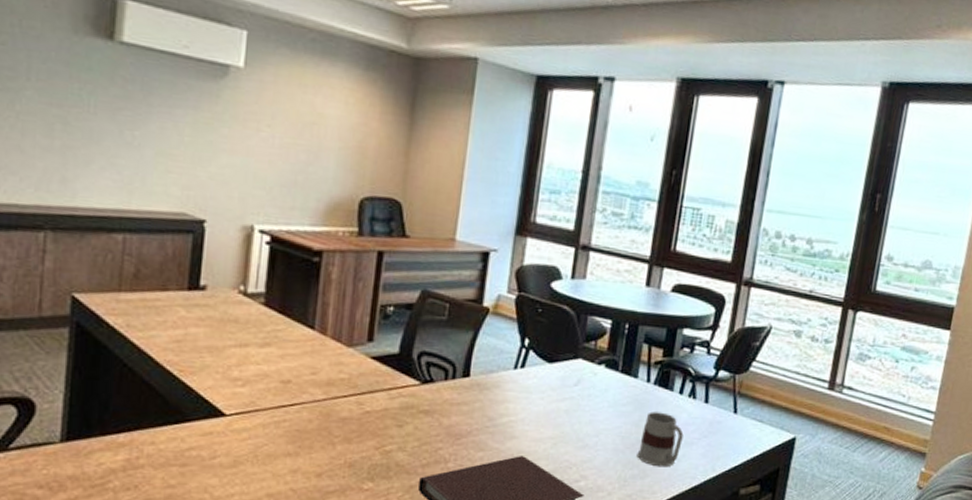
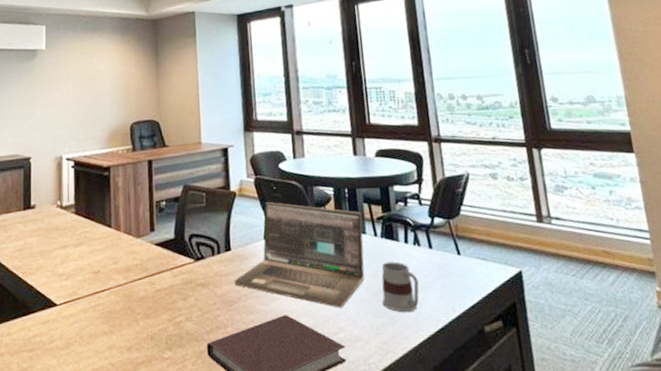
laptop: none [466,325,640,455] -> present [234,201,365,308]

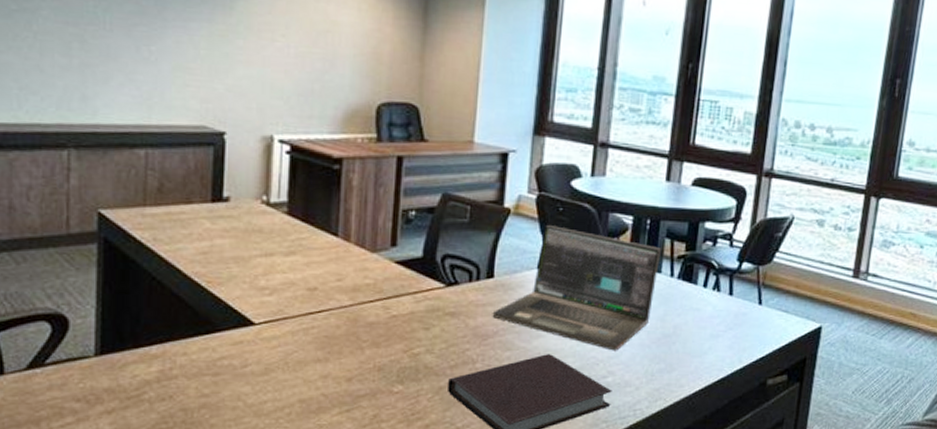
mug: present [381,261,420,313] -> none [663,306,709,361]

